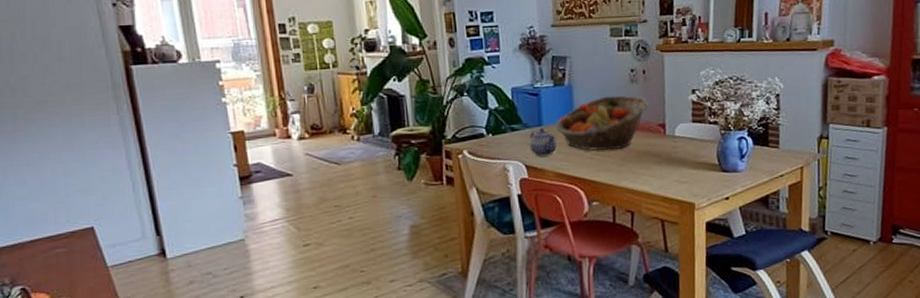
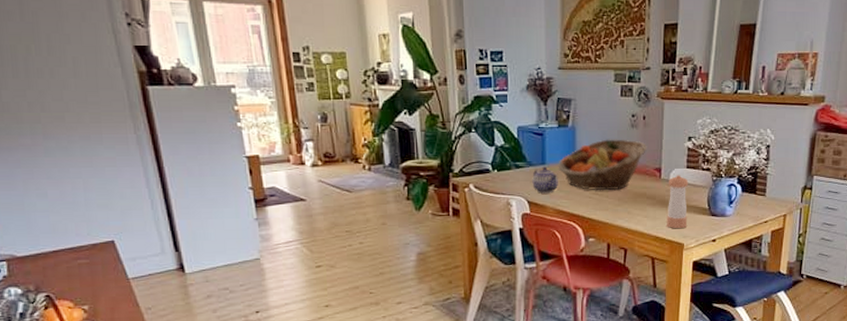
pepper shaker: none [673,130,697,188] -> present [667,175,689,229]

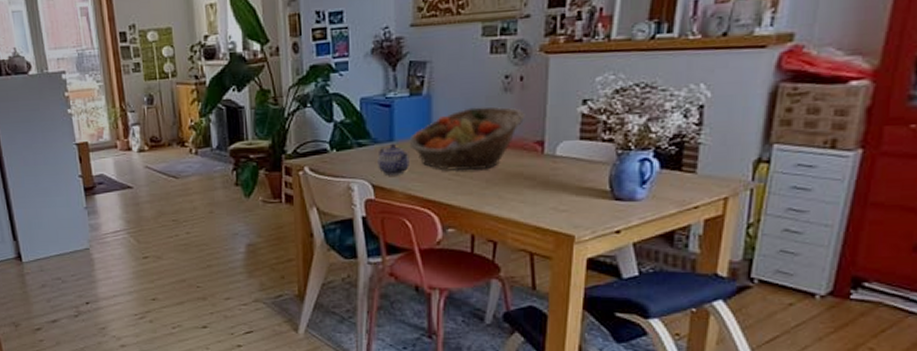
pepper shaker: present [667,175,689,229] -> none [551,148,583,217]

